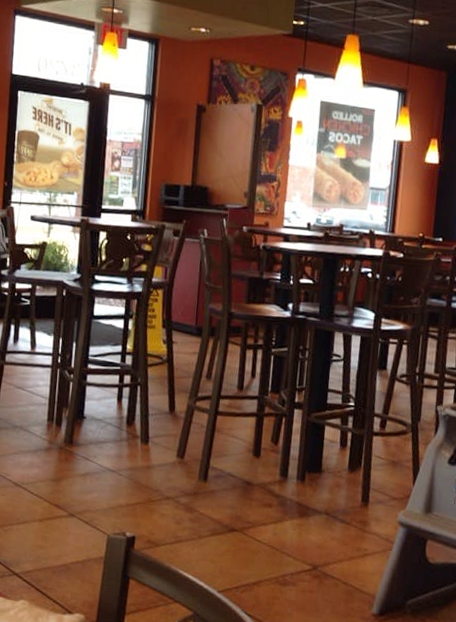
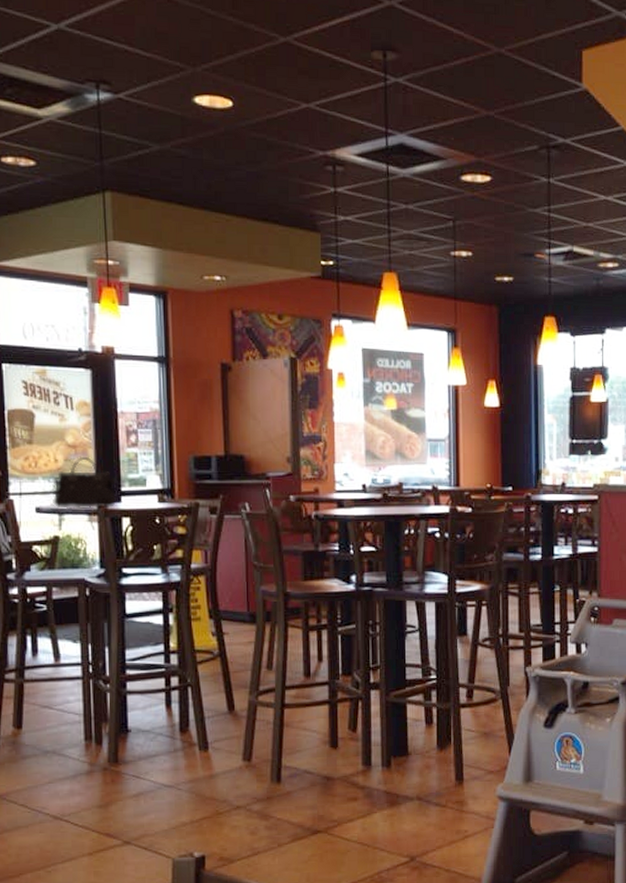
shoulder bag: none [45,175,98,222] -> present [51,456,117,509]

